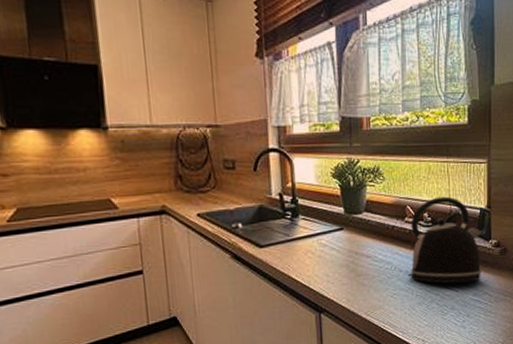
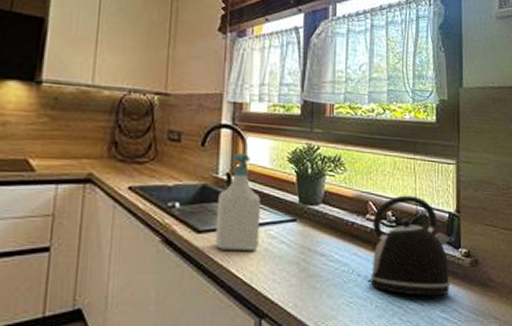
soap bottle: none [273,173,313,260] -> present [215,152,260,250]

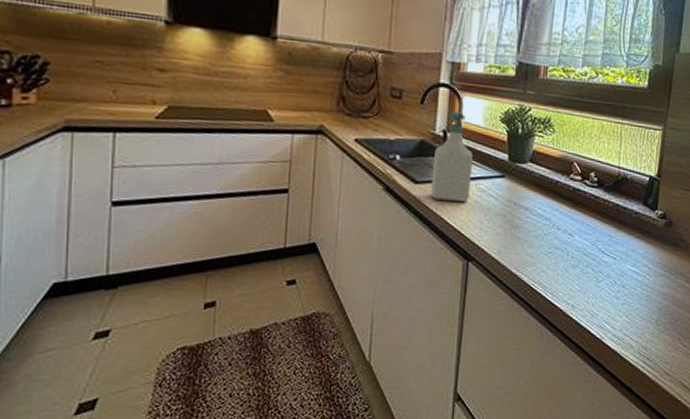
kettle: present [367,195,451,296] -> none [566,157,649,252]

